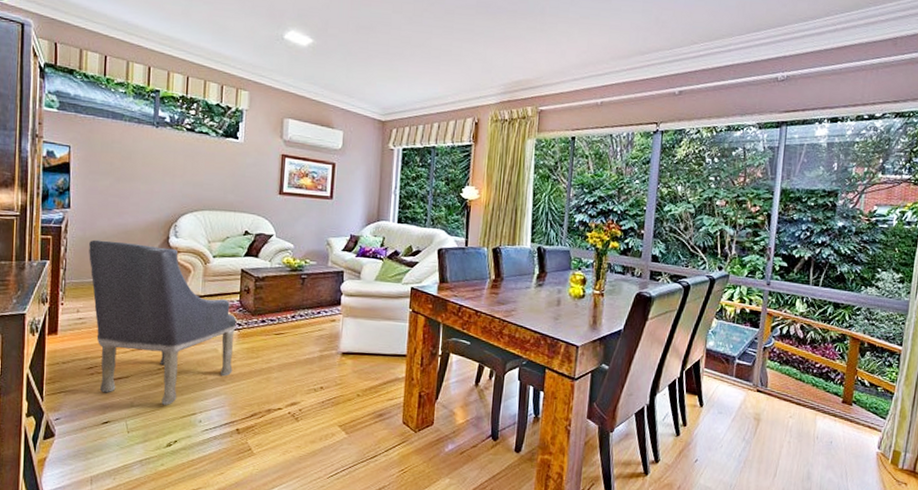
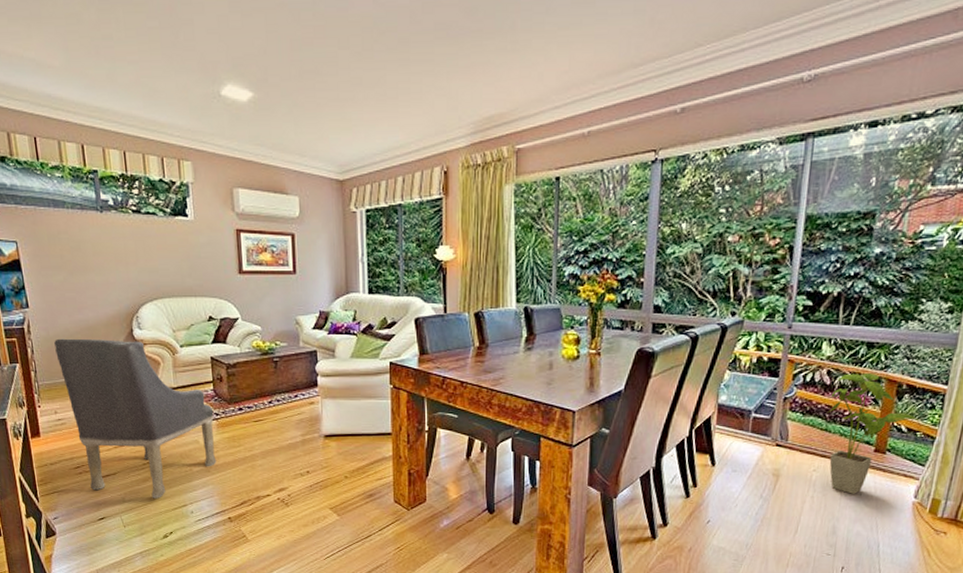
house plant: none [801,329,883,442] -> present [827,373,923,494]

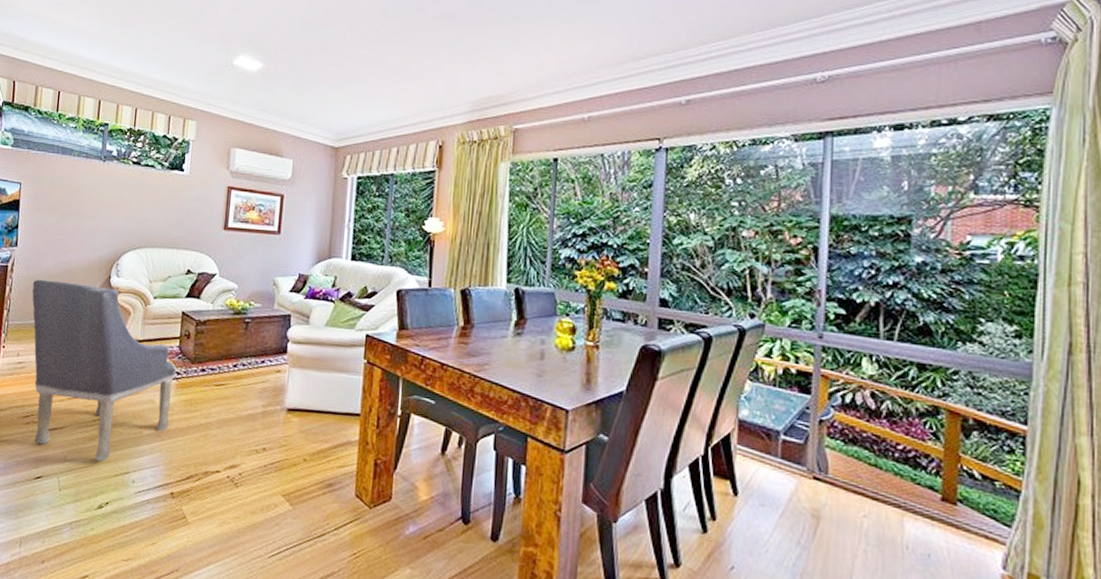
house plant: present [827,373,923,494] -> none [875,398,1001,554]

